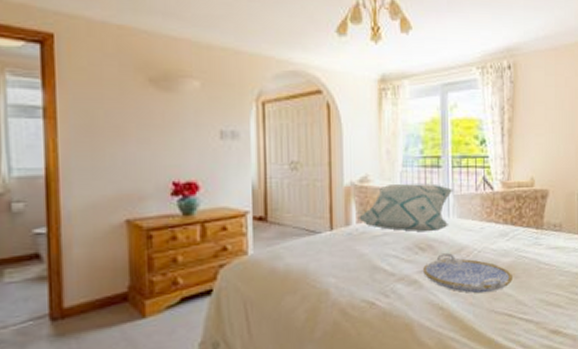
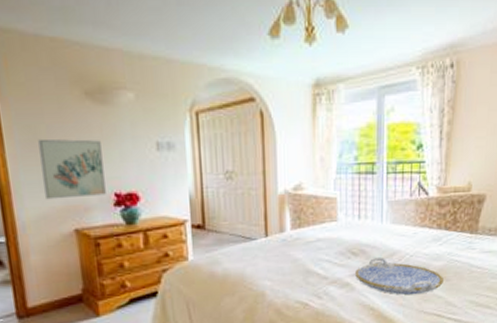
wall art: none [95,124,163,188] -> present [38,138,106,200]
decorative pillow: present [359,183,453,232] -> none [293,190,387,238]

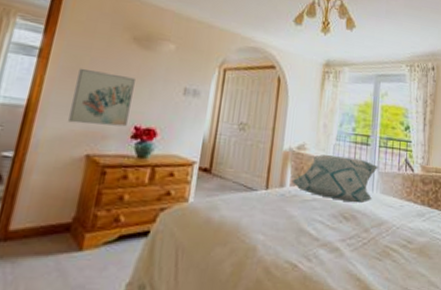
decorative pillow: none [293,190,387,238] -> present [292,154,379,204]
serving tray: present [355,257,444,295] -> none [345,225,427,270]

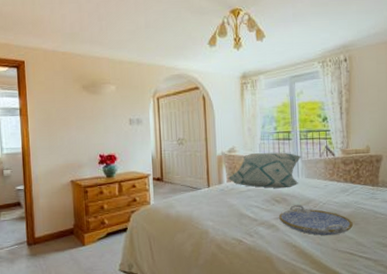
wall art: present [68,68,135,127] -> none [50,118,94,160]
serving tray: none [345,225,427,270] -> present [279,205,353,236]

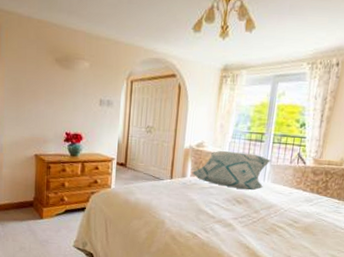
serving tray: present [279,205,353,236] -> none [237,208,311,243]

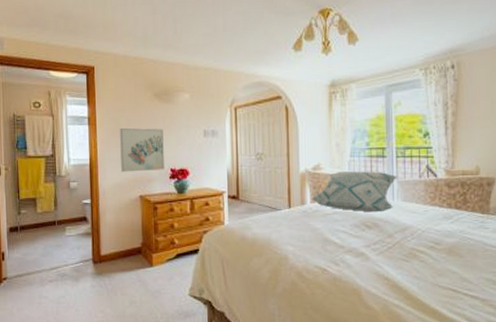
wall art: none [19,88,61,133] -> present [120,127,164,172]

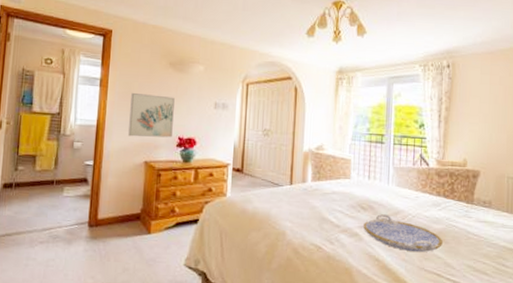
decorative pillow: present [312,170,398,213] -> none [313,153,394,196]
serving tray: none [370,232,457,269] -> present [364,214,443,253]

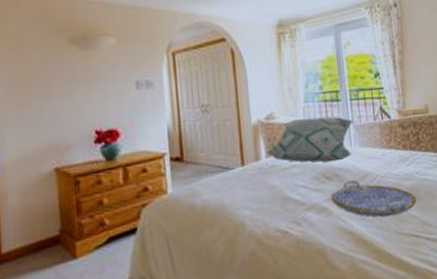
wall art: present [128,92,175,138] -> none [24,81,87,140]
decorative pillow: none [313,153,394,196] -> present [267,116,353,162]

